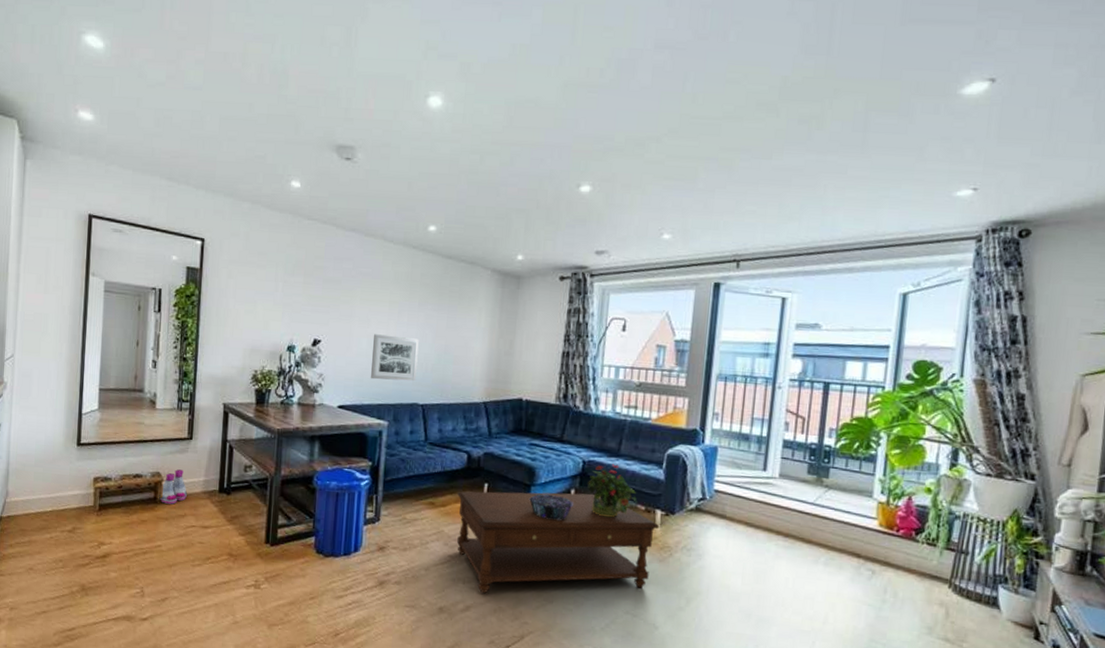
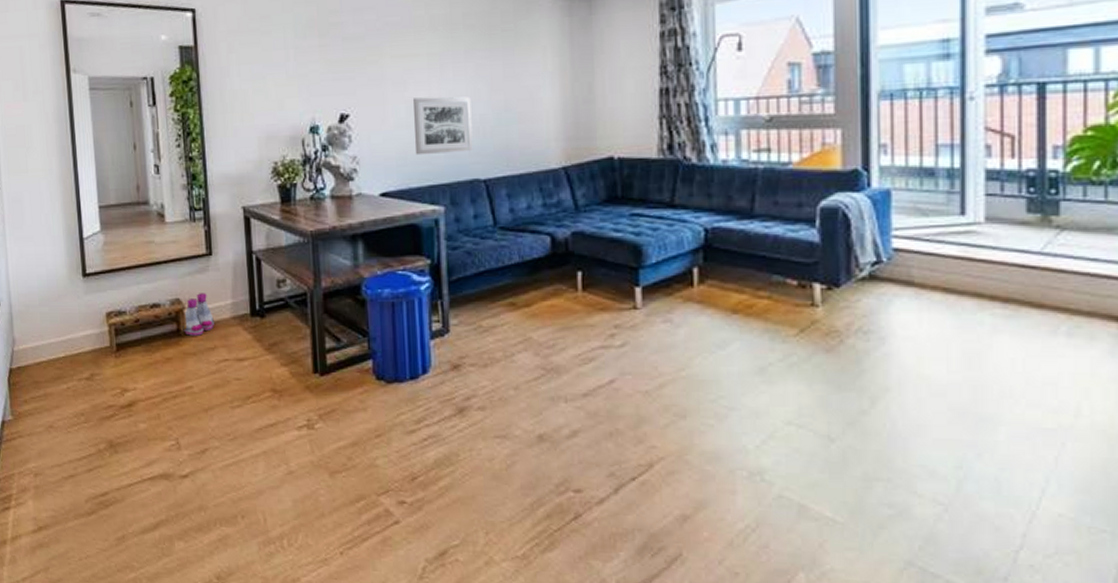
coffee table: present [457,491,659,594] -> none [544,270,819,413]
decorative bowl: present [529,493,573,521] -> none [638,277,698,310]
potted plant: present [587,464,638,518] -> none [715,228,786,300]

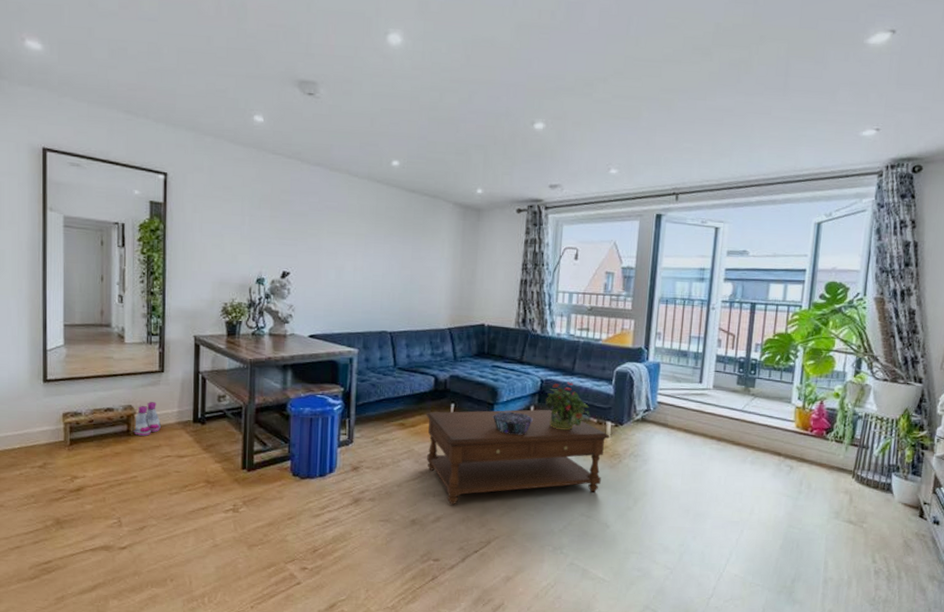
wall art: present [413,96,473,156] -> none [339,266,386,311]
coffee table: none [544,270,819,413] -> present [426,409,609,505]
decorative bowl: none [638,277,698,310] -> present [493,411,533,435]
potted plant: none [715,228,786,300] -> present [545,382,590,431]

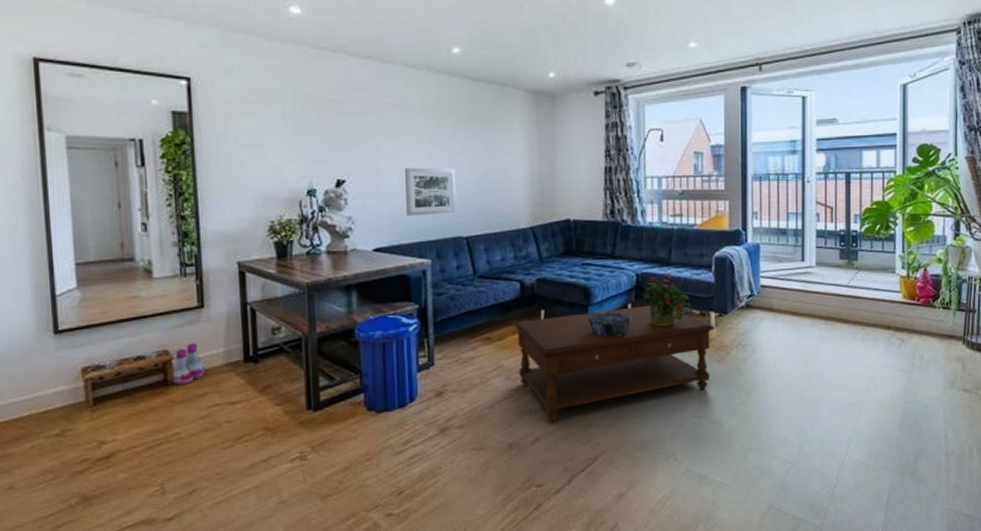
wall art: none [339,266,386,311] -> present [404,167,457,217]

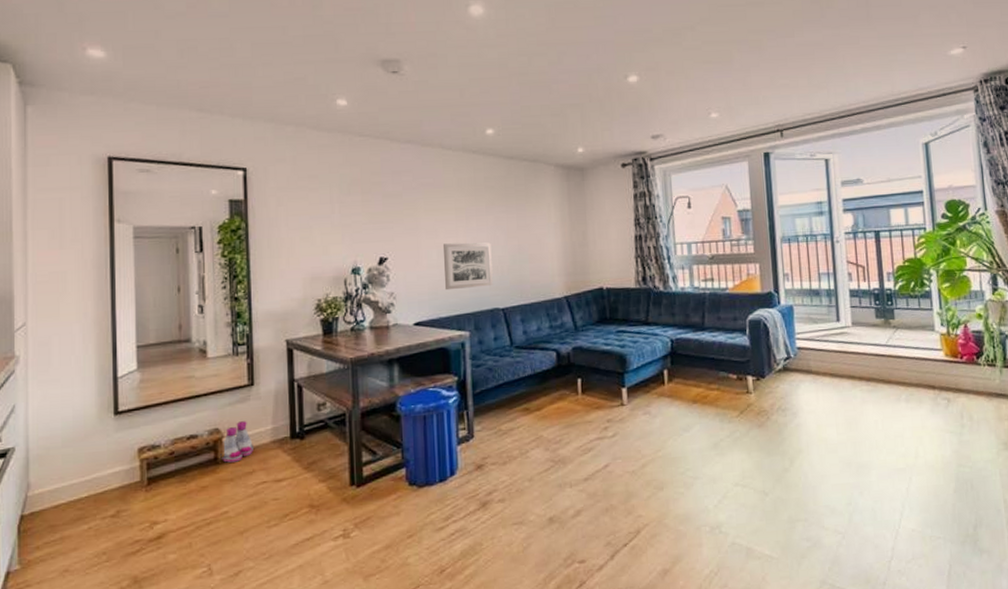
coffee table: present [514,305,714,422] -> none [551,370,752,494]
decorative bowl: present [588,312,631,337] -> none [624,378,668,405]
potted plant: present [643,273,692,327] -> none [679,338,729,392]

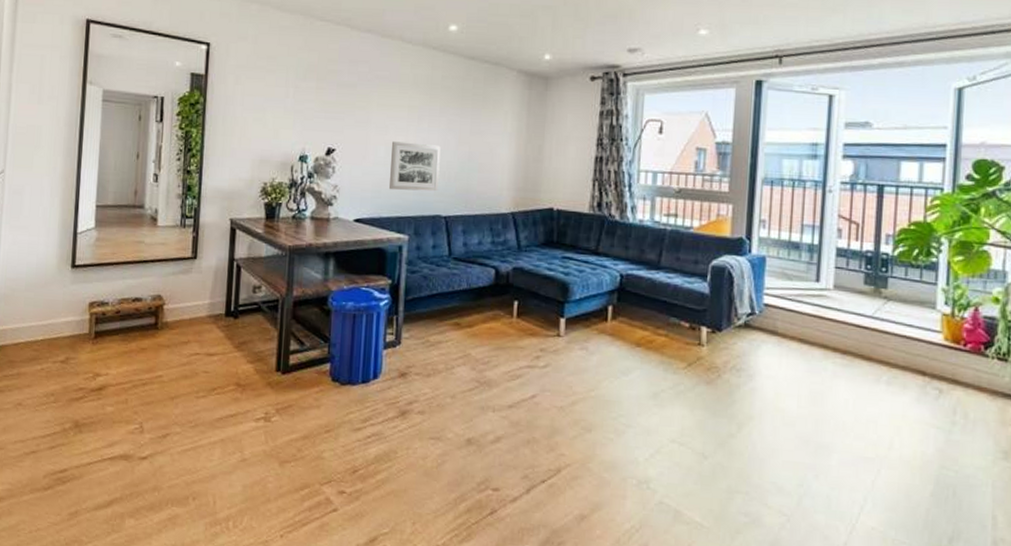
boots: present [220,421,253,463] -> none [160,292,191,330]

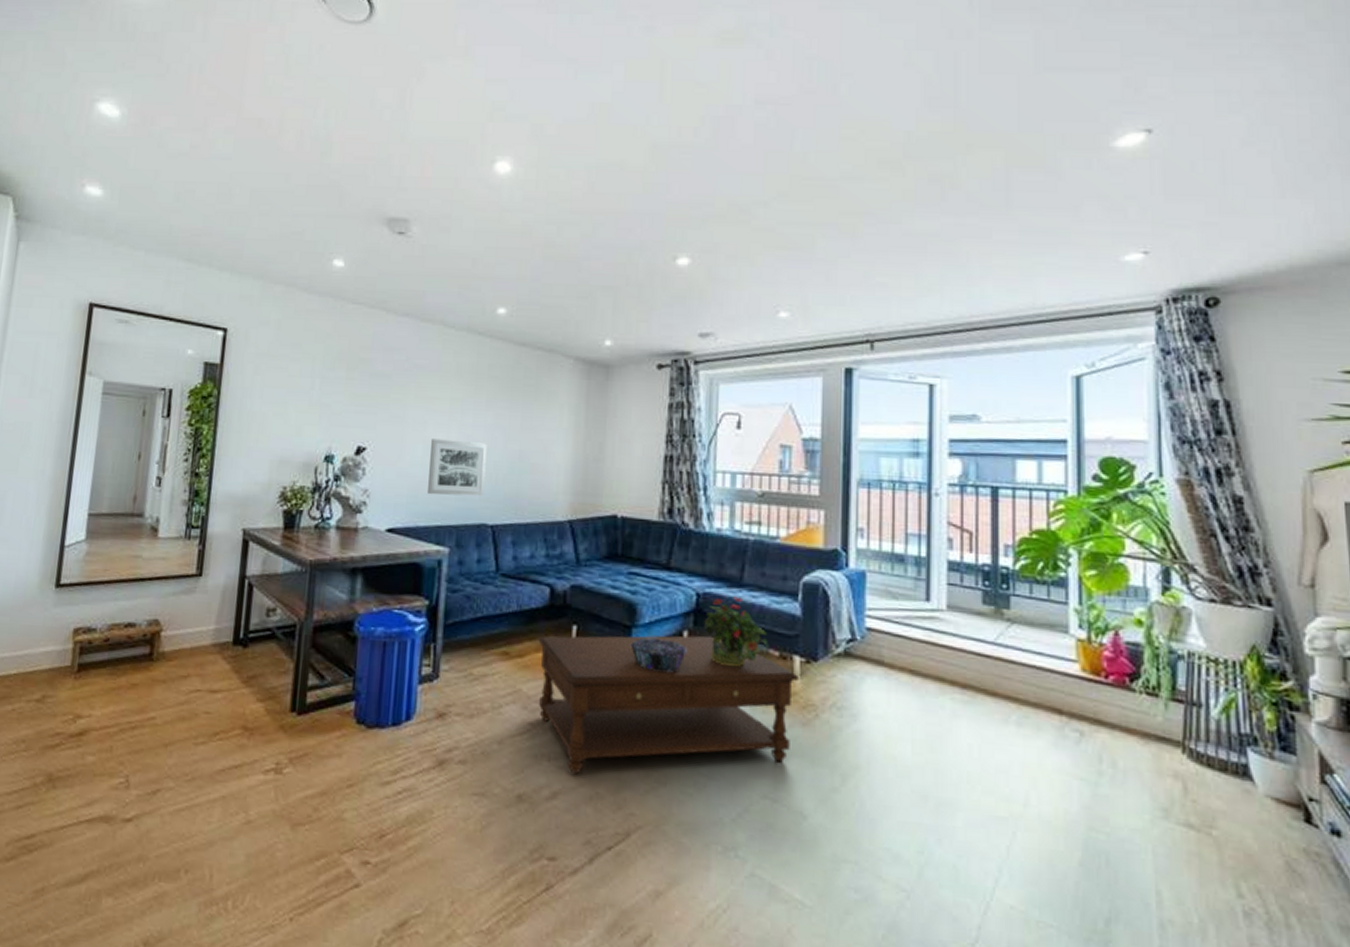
coffee table: none [485,310,705,423] -> present [538,635,798,775]
decorative bowl: none [563,311,611,340] -> present [630,637,687,673]
potted plant: none [626,277,681,336] -> present [704,596,769,668]

